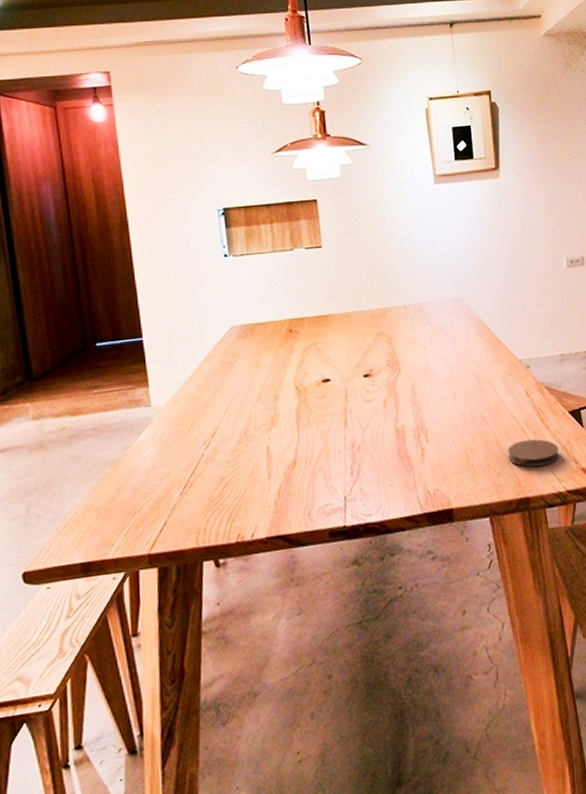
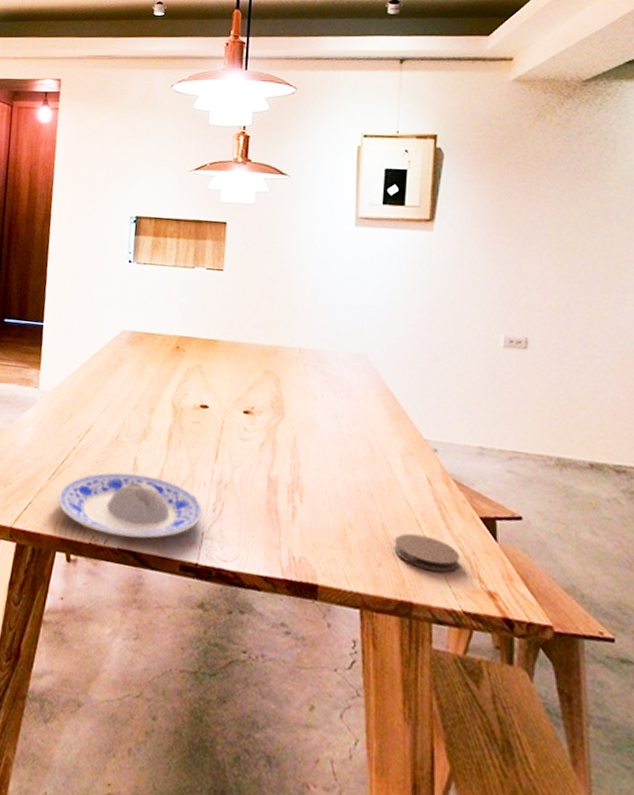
plate: none [193,459,343,529] -> present [57,472,204,539]

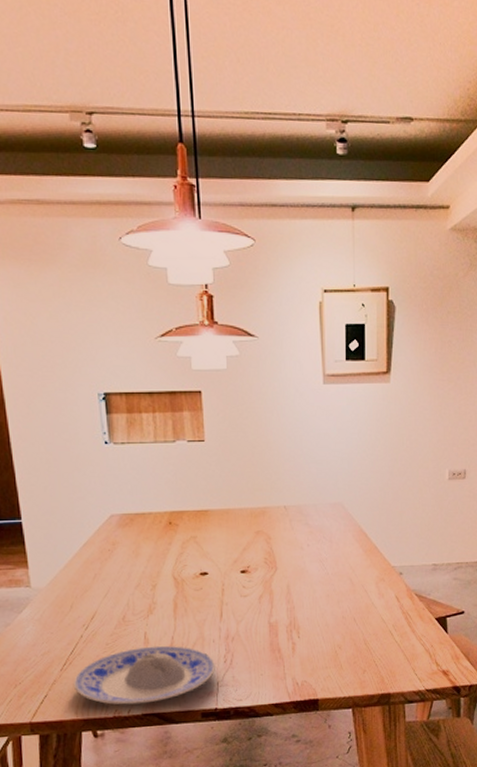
coaster: present [394,533,459,573] -> none [374,641,422,667]

